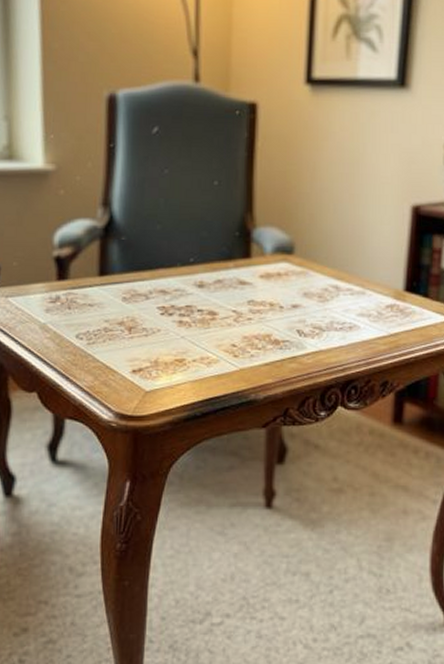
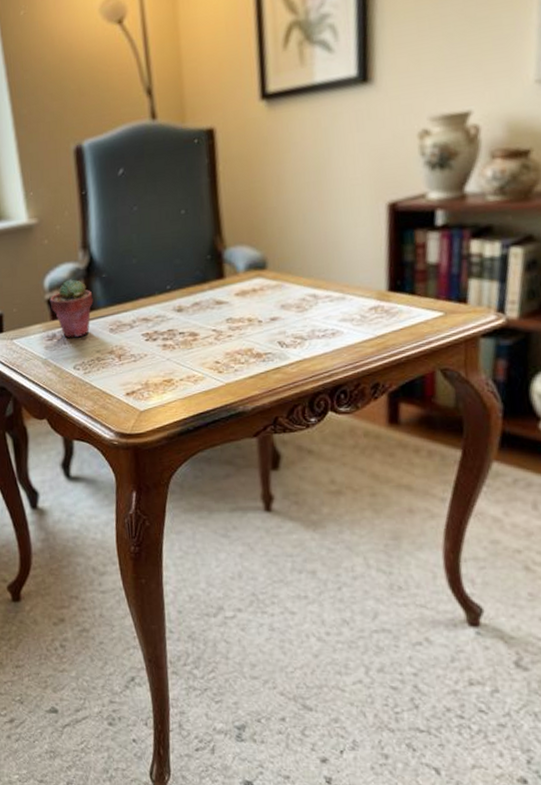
potted succulent: none [57,237,108,302] -> present [49,279,94,338]

